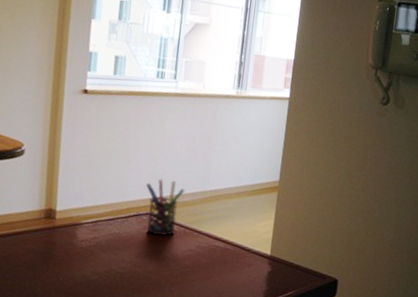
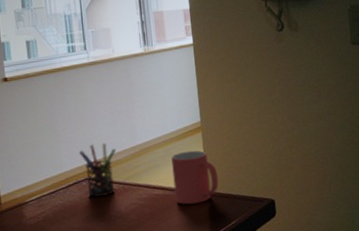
mug: none [235,208,285,266] -> present [171,150,219,205]

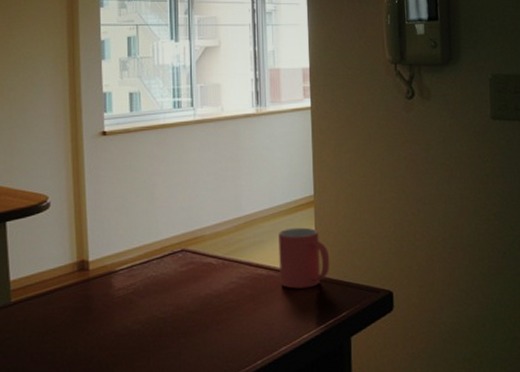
pen holder: present [79,142,117,198] -> none [178,211,218,272]

